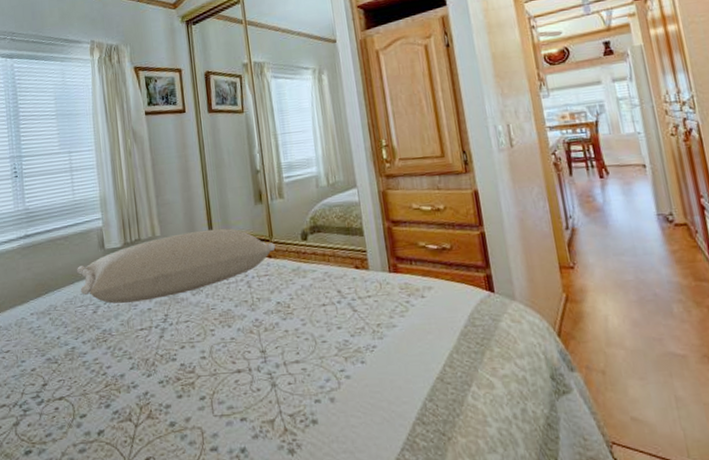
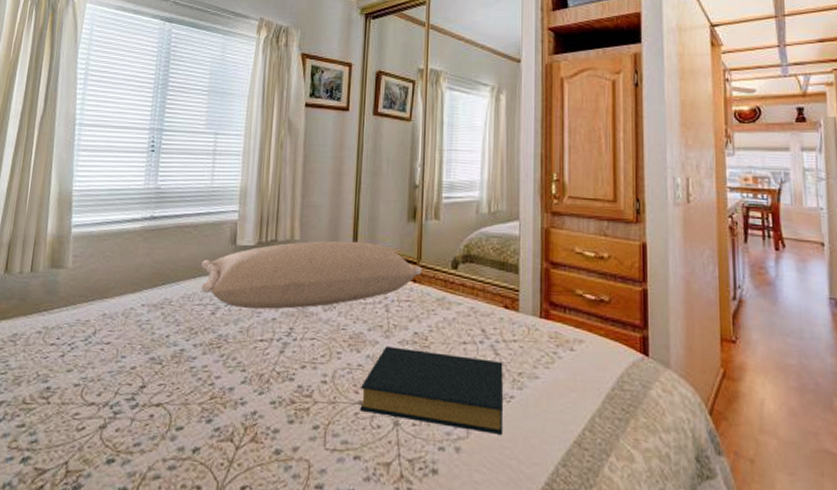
hardback book: none [237,316,370,382] -> present [360,346,504,434]

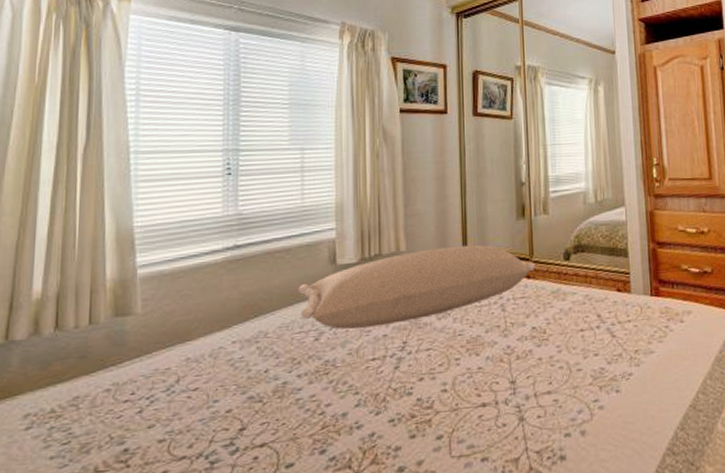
hardback book: present [360,346,504,434] -> none [483,342,624,414]

